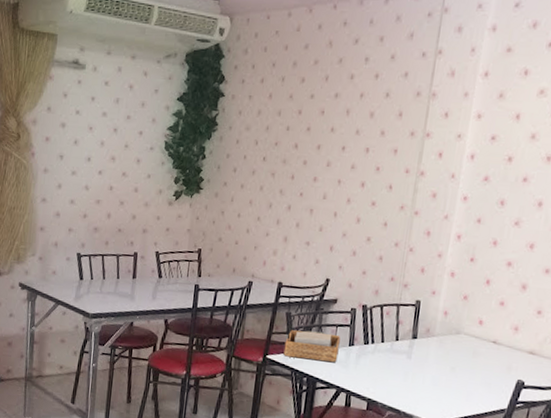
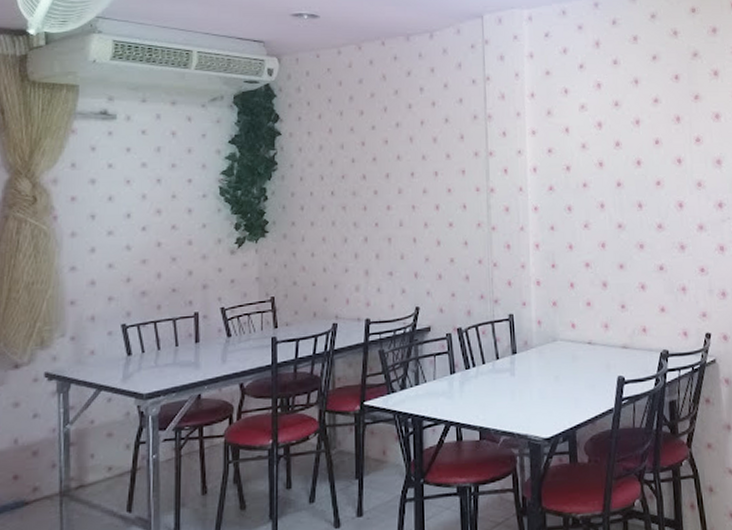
napkin holder: present [283,330,341,363] -> none [382,364,441,399]

